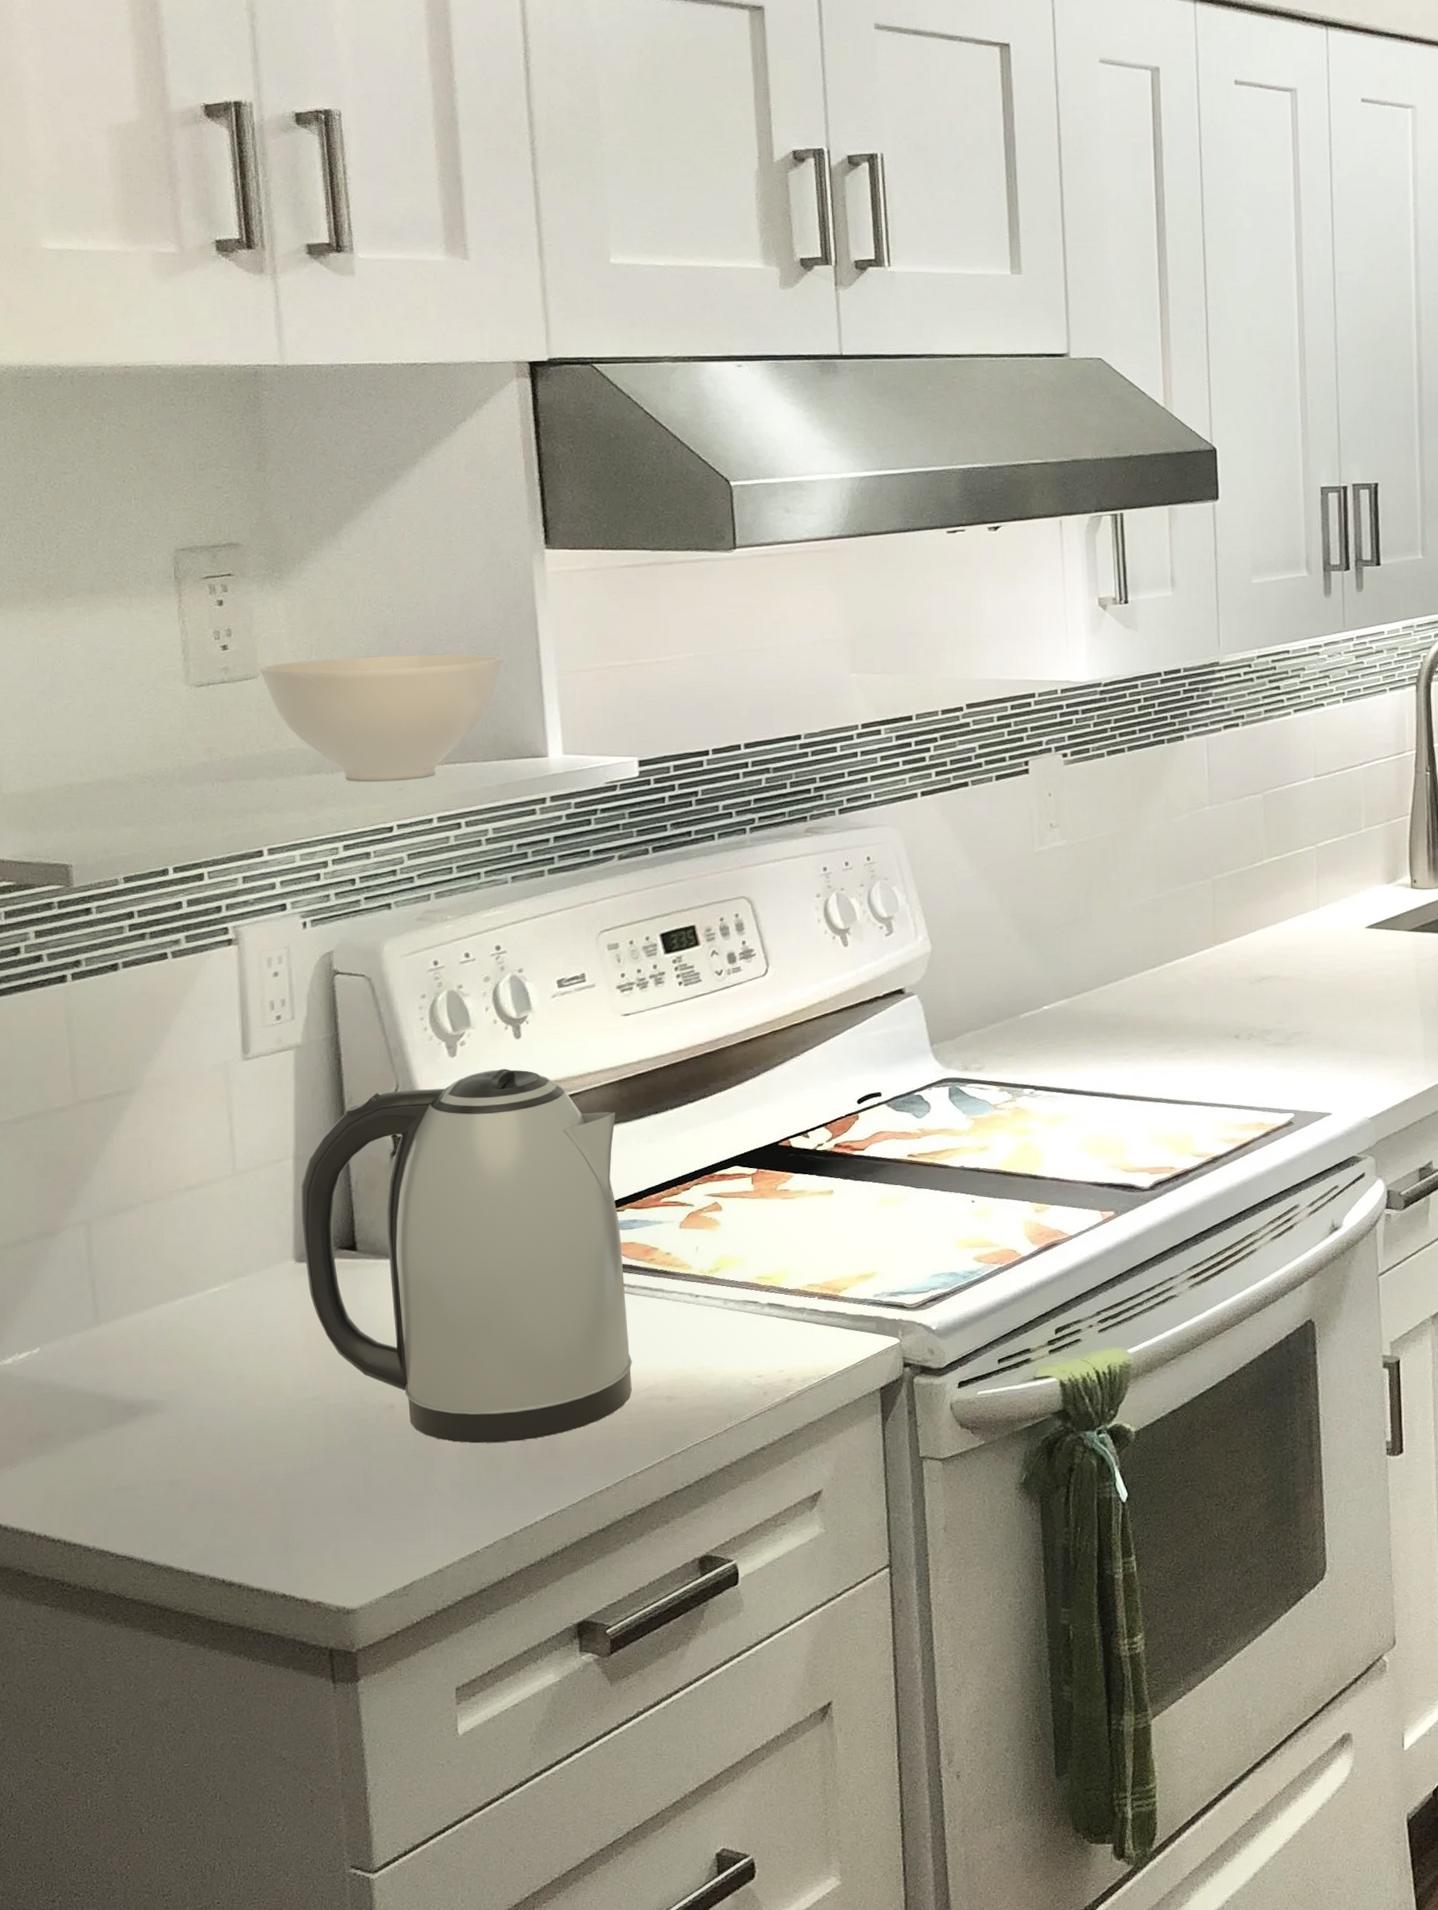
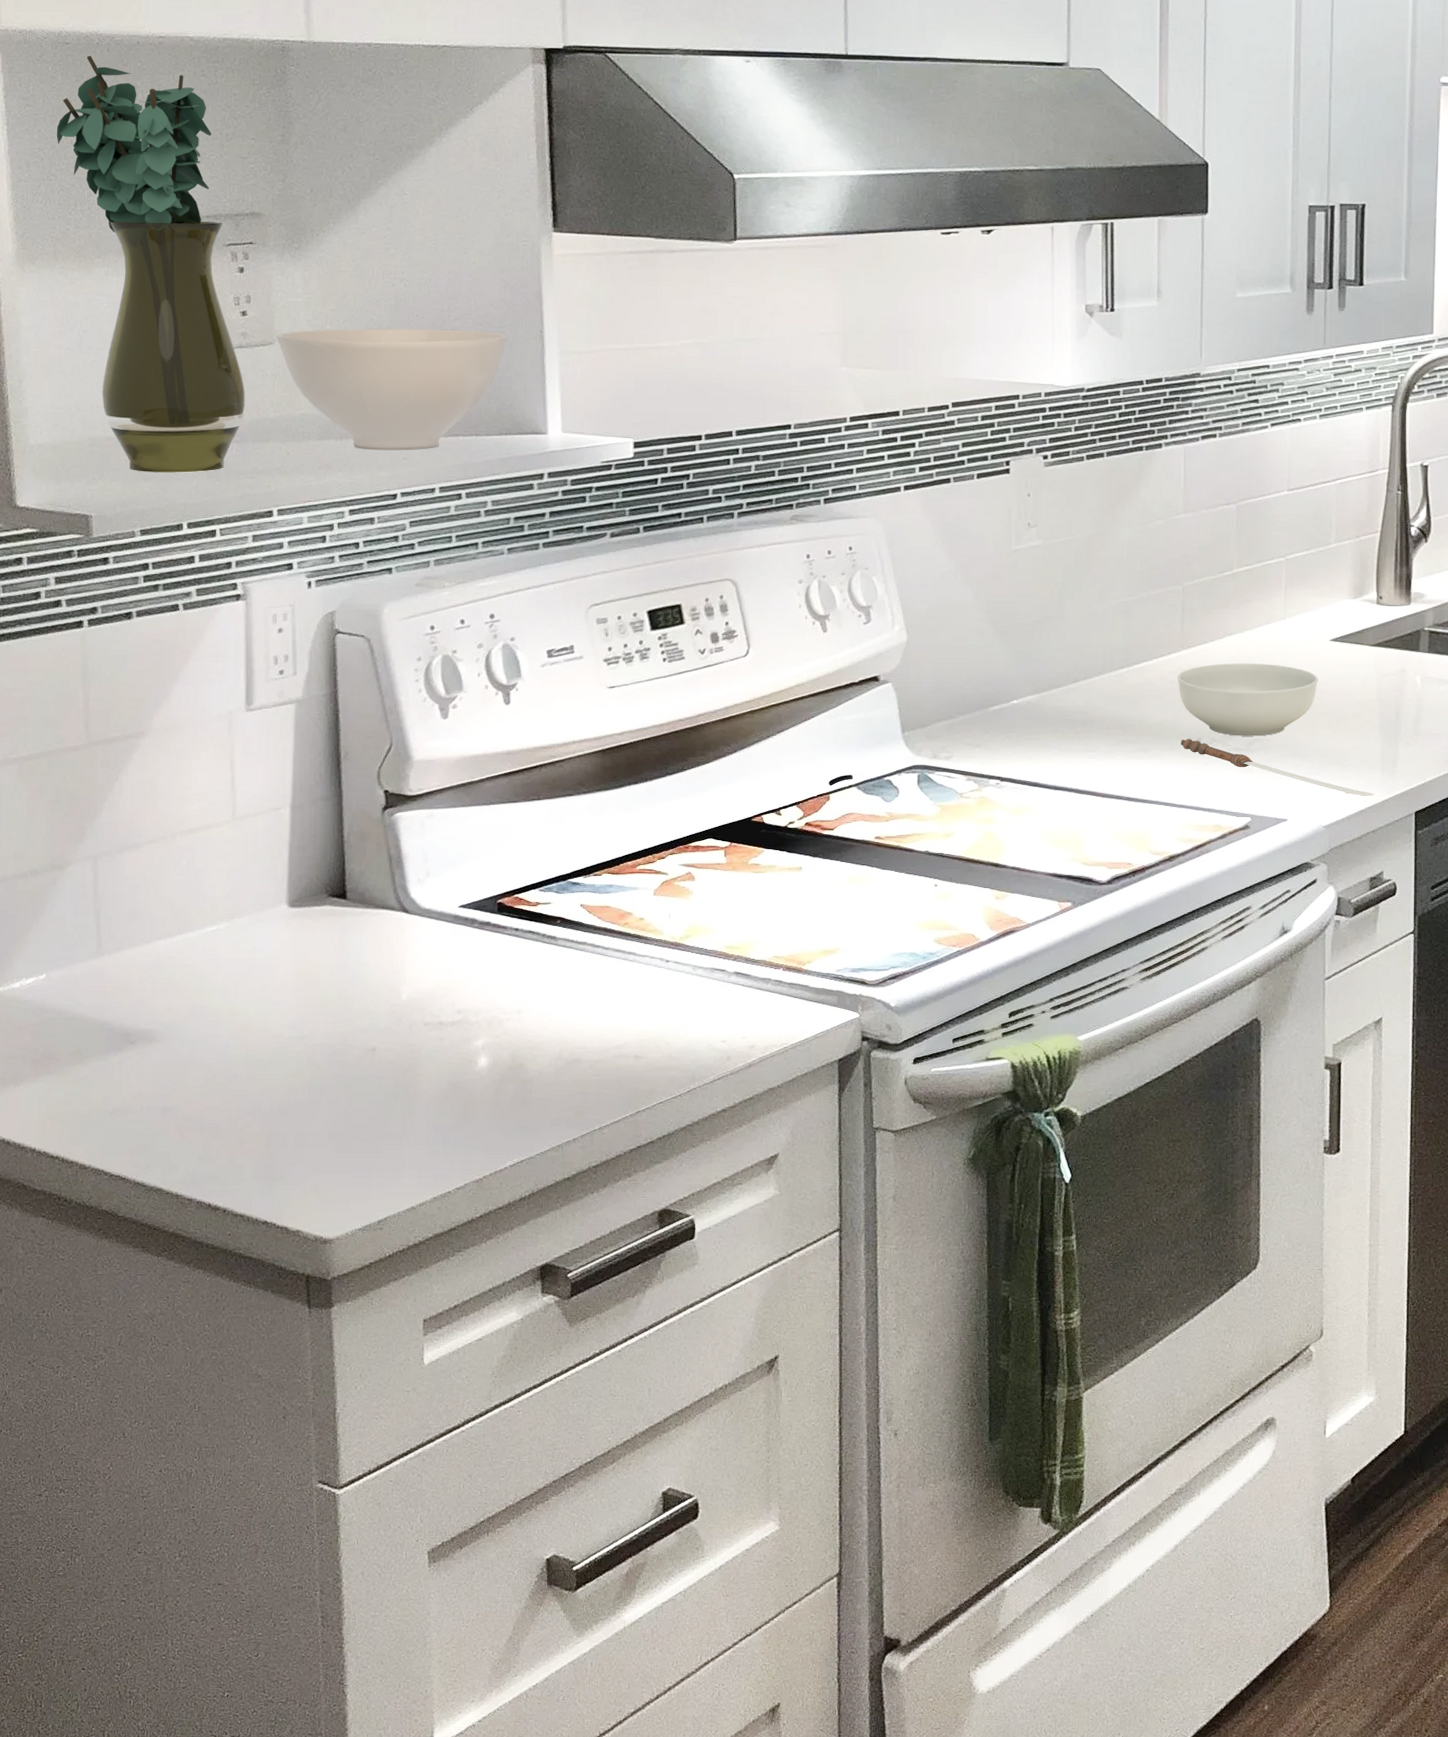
vase: none [20,389,230,817] -> present [56,55,245,473]
kettle: present [301,1069,632,1444] -> none [296,733,603,1090]
bowl: none [1211,955,1356,1031] -> present [1177,663,1318,736]
knife: none [1218,1036,1419,1086] -> present [1180,739,1374,797]

